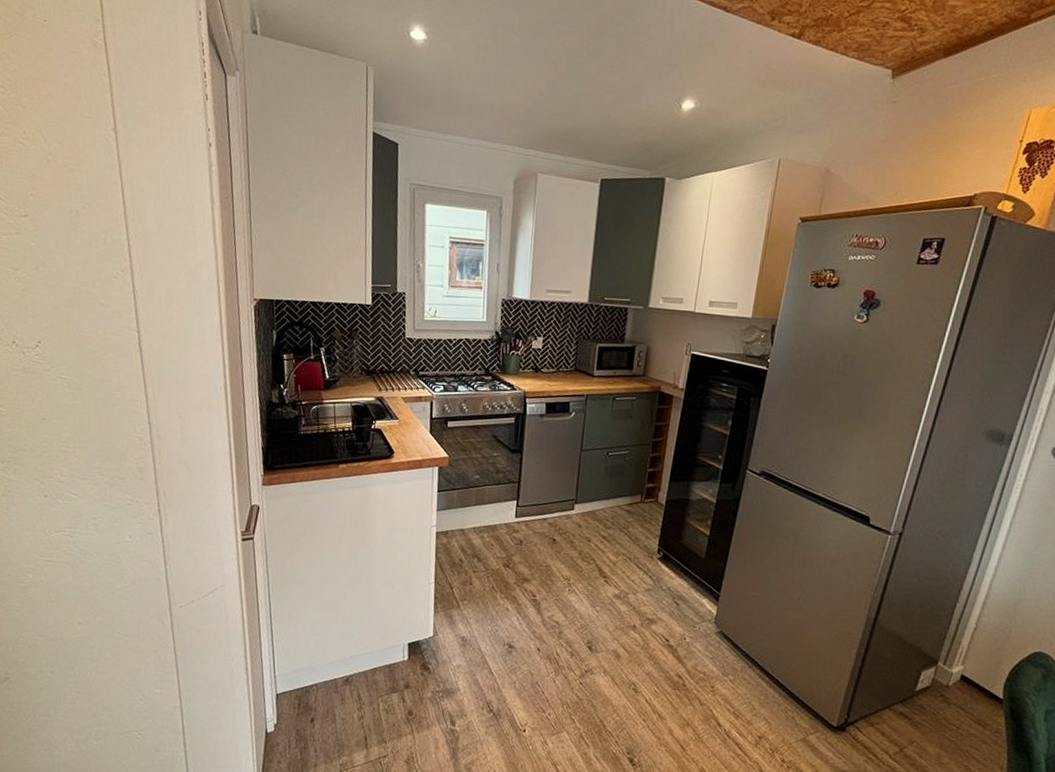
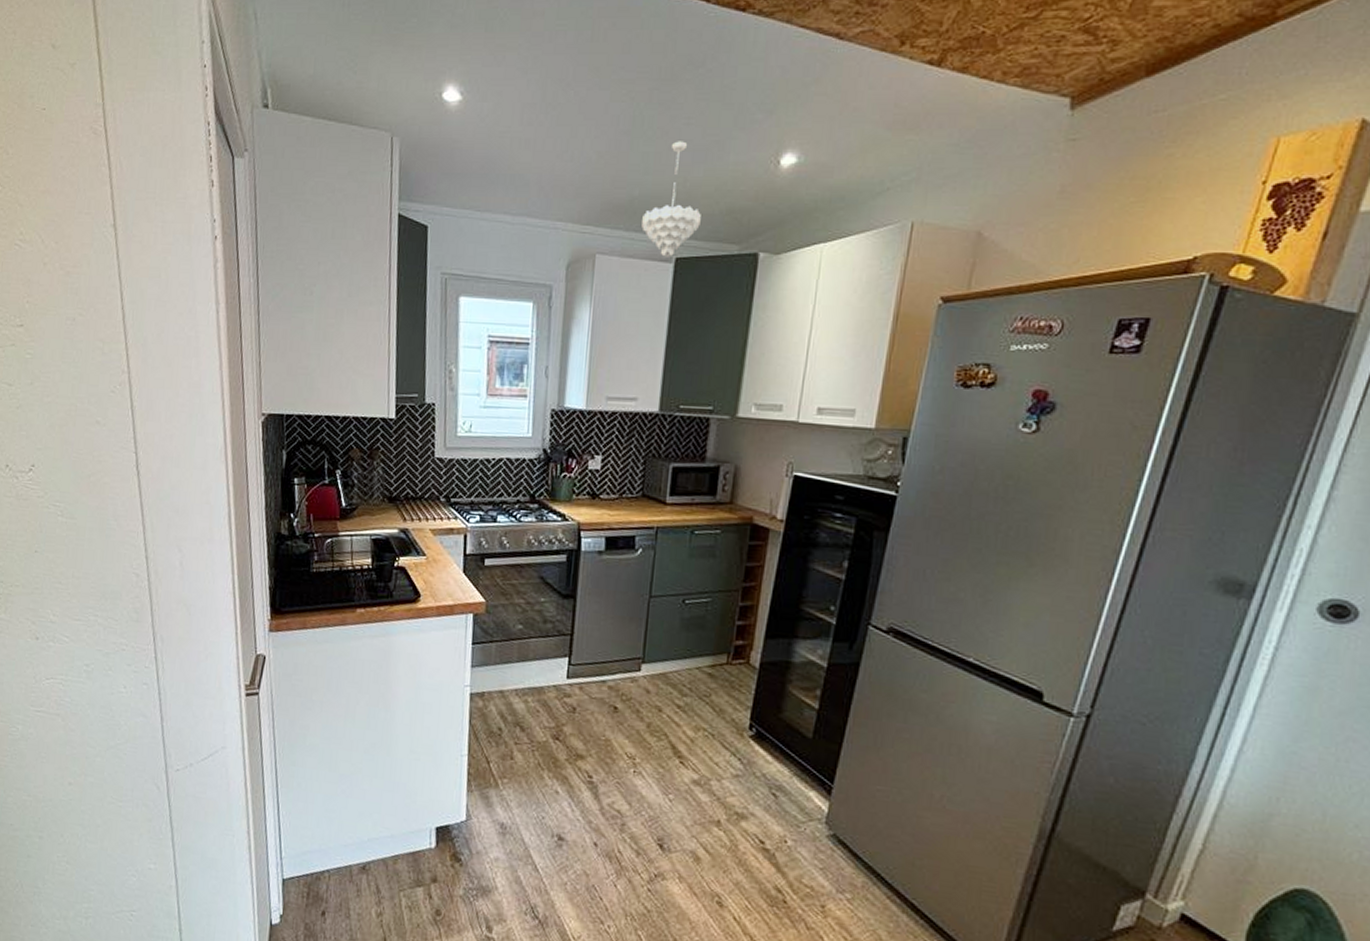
pendant light: none [574,84,621,178] -> present [641,141,701,257]

